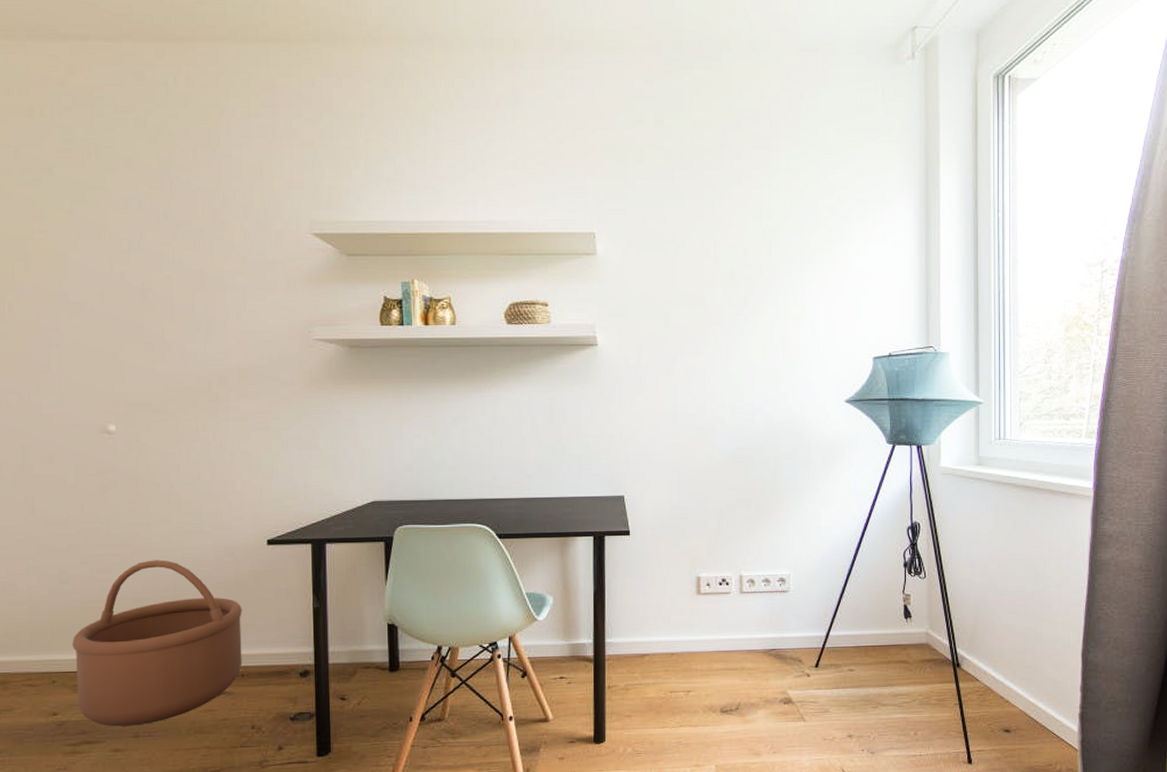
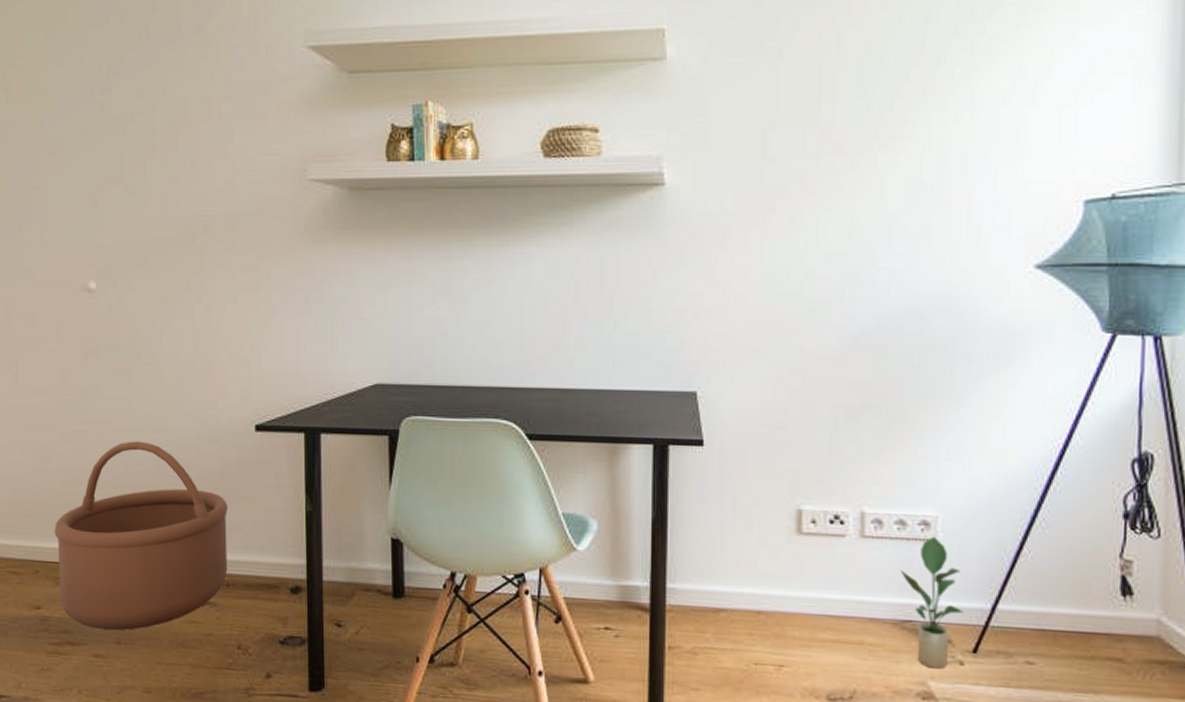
potted plant: none [767,588,808,681] -> present [900,536,963,669]

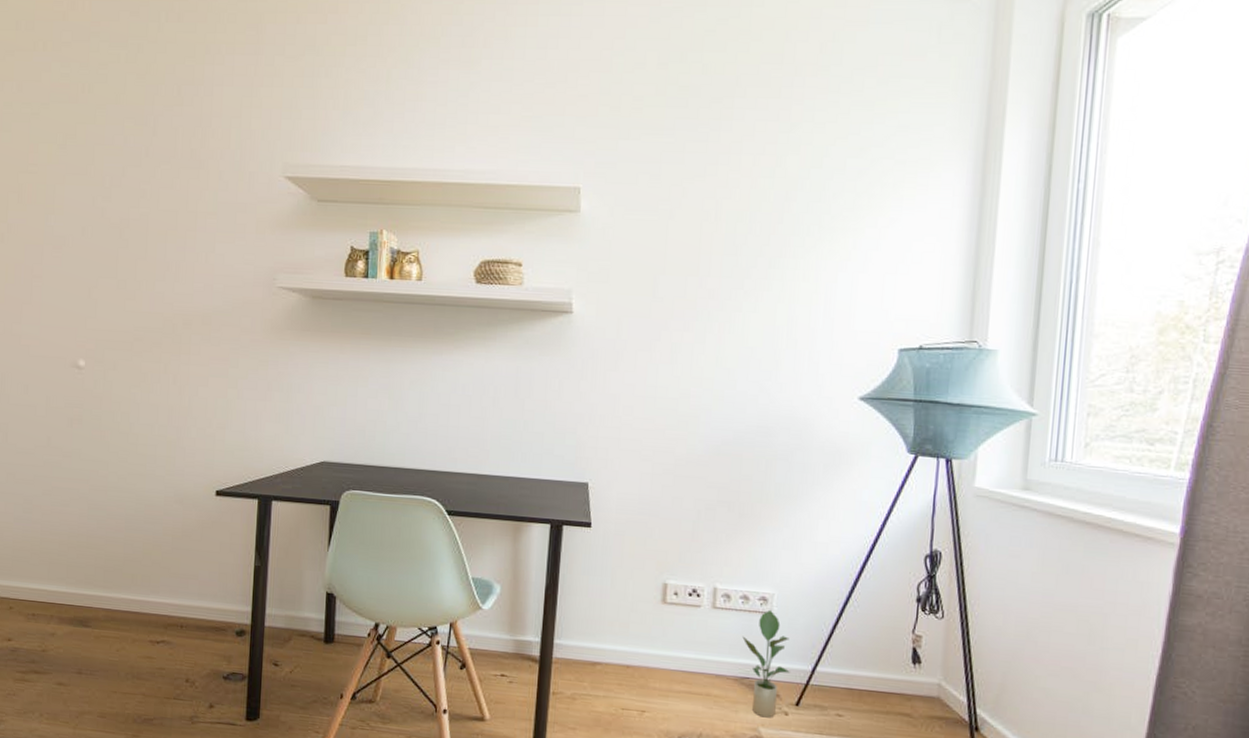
basket: present [54,441,228,631] -> none [29,498,186,663]

